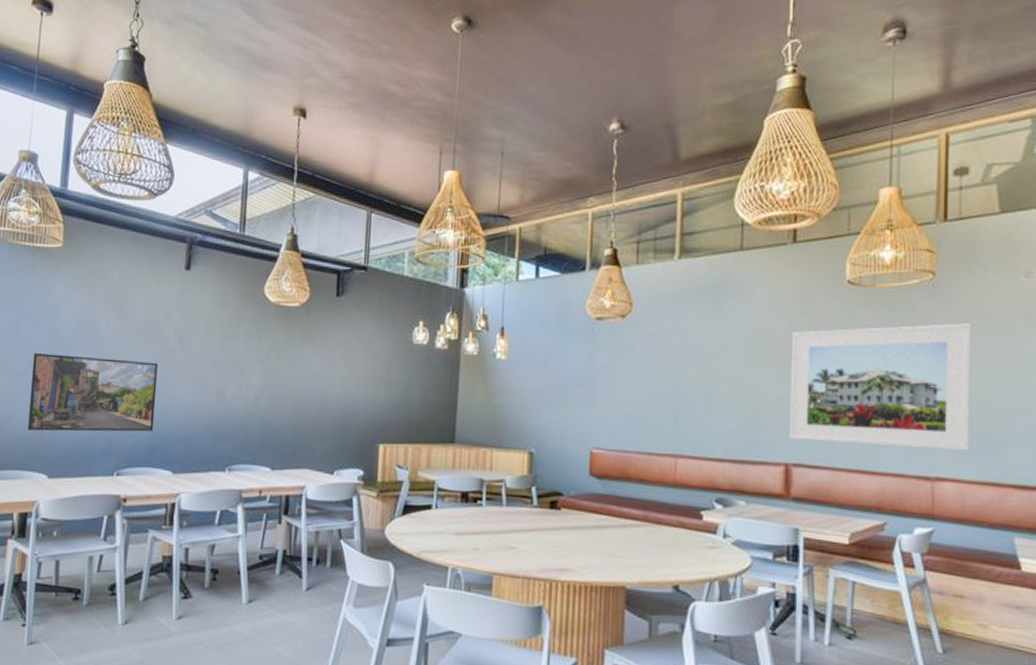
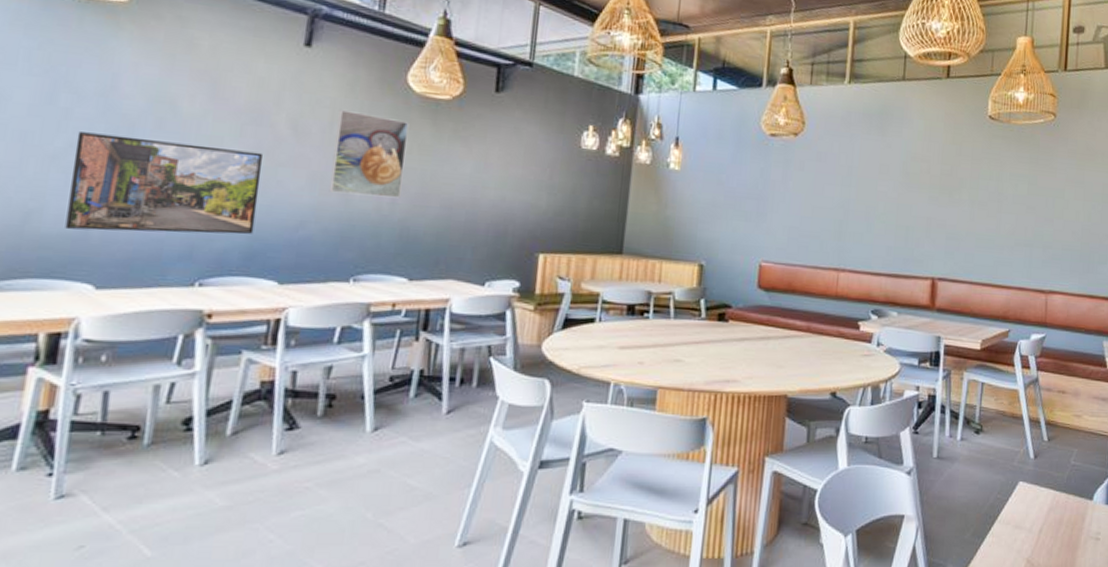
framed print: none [207,322,267,397] -> present [329,110,410,199]
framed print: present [789,323,972,451] -> none [936,158,1081,268]

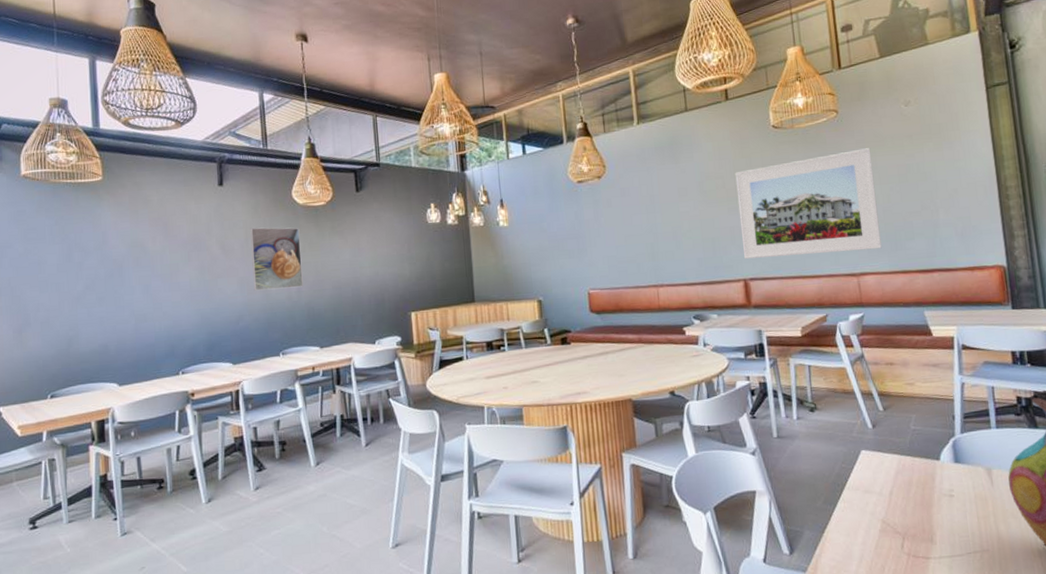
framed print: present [65,132,263,235] -> none [89,270,210,346]
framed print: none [936,158,1081,268] -> present [735,148,882,259]

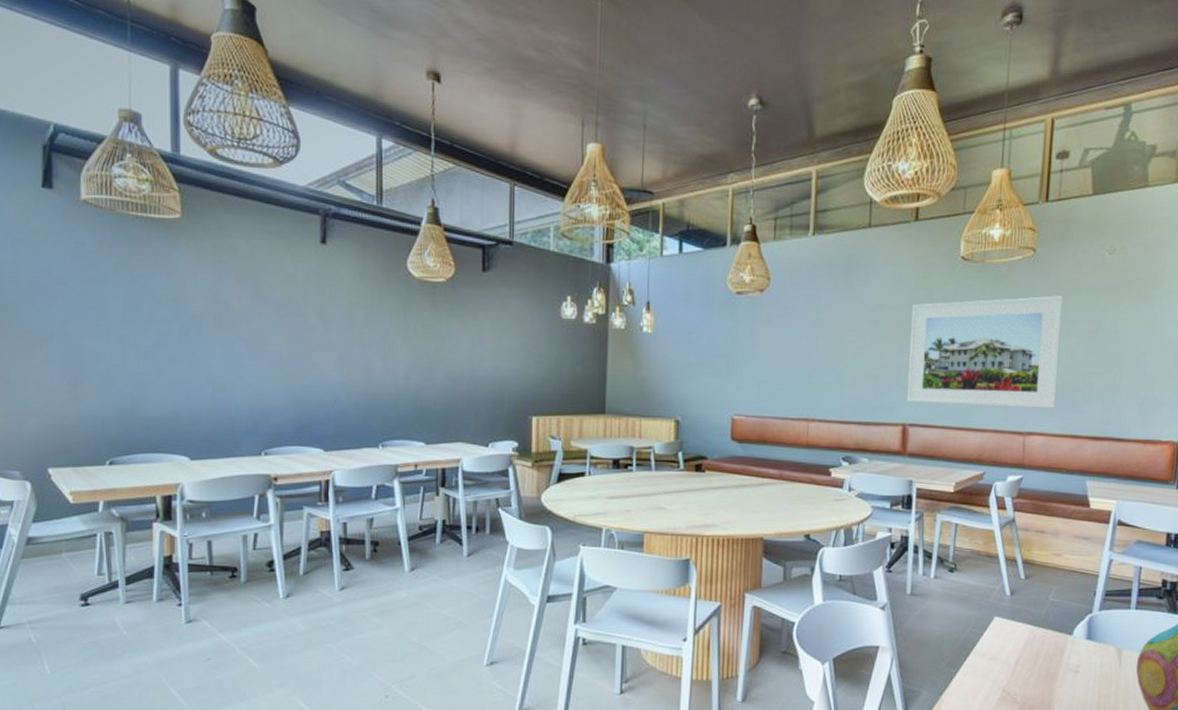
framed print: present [250,227,303,291] -> none [354,298,413,373]

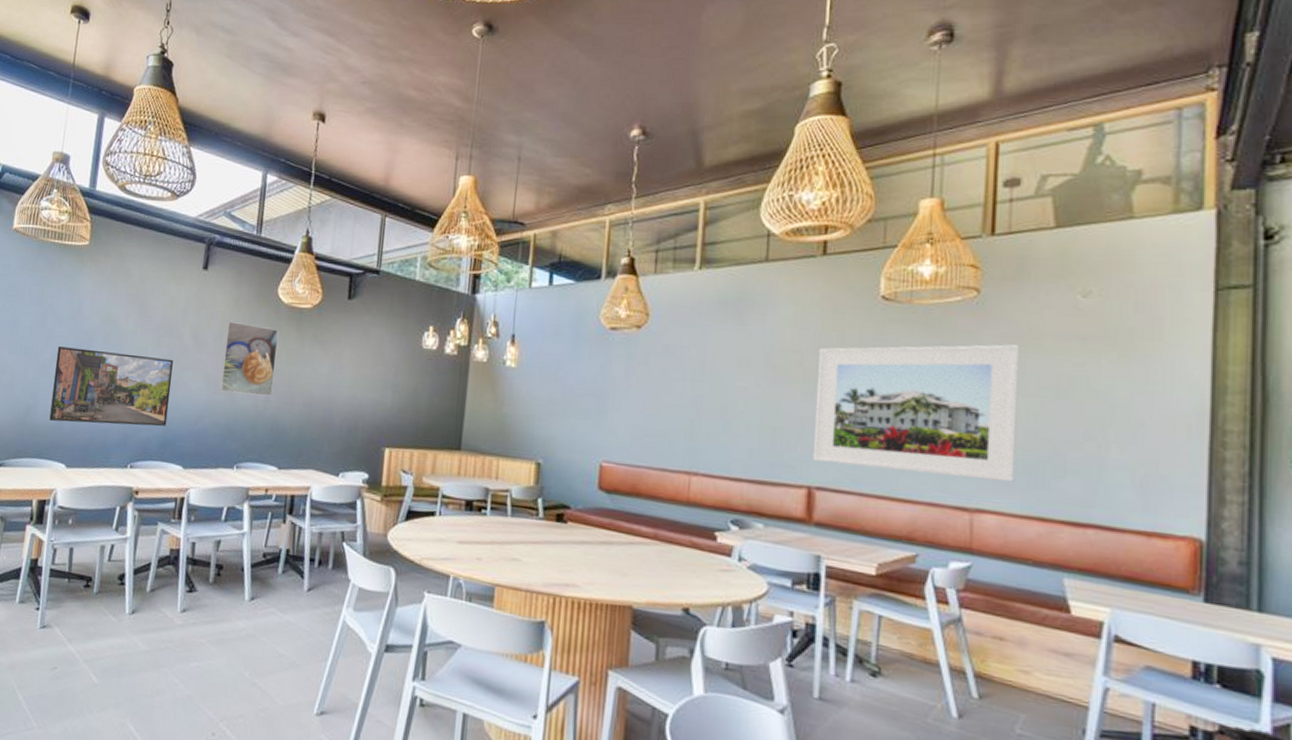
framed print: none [160,332,300,413] -> present [49,346,173,427]
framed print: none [354,298,413,373] -> present [219,322,279,397]

